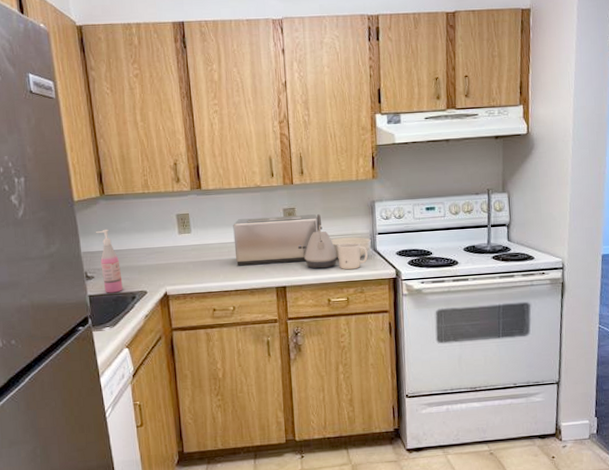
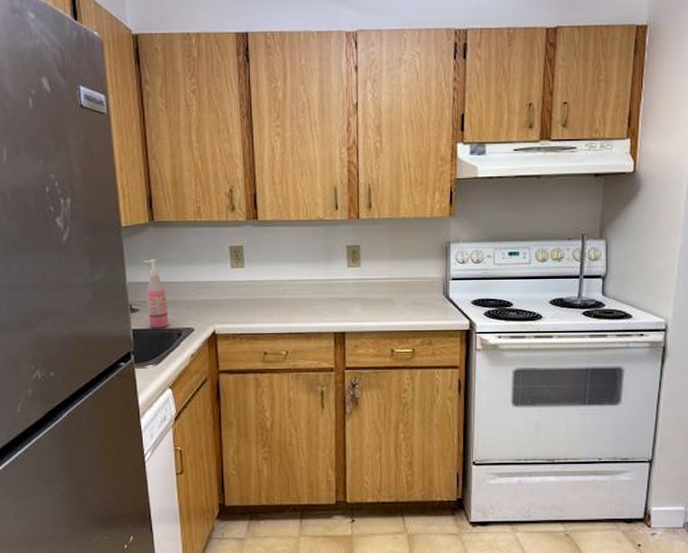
toaster: present [233,214,323,266] -> none [290,254,390,307]
kettle: present [304,214,338,269] -> none [367,254,405,315]
bowl: present [331,237,371,258] -> none [398,282,443,304]
mug: present [337,242,369,270] -> none [405,287,440,318]

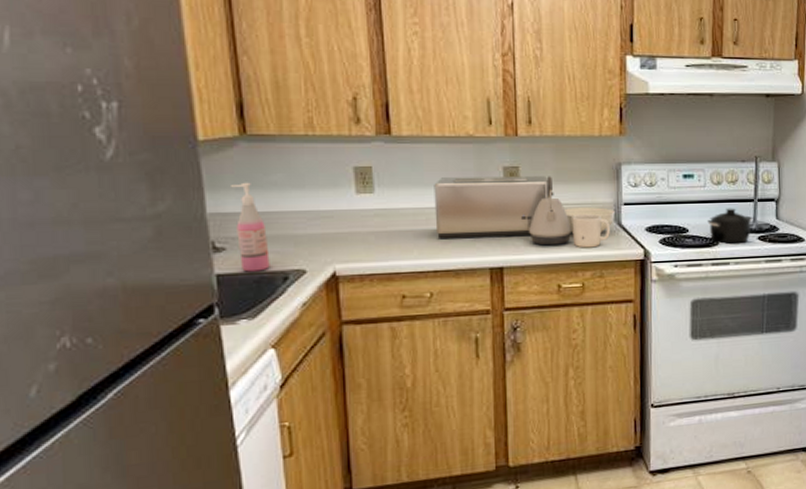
toaster: none [290,254,390,307] -> present [434,176,554,239]
kettle: none [367,254,405,315] -> present [529,176,572,246]
bowl: none [398,282,443,304] -> present [564,207,615,233]
mug: none [405,287,440,318] -> present [572,213,611,248]
saucepan: none [531,284,578,318] -> present [707,208,753,244]

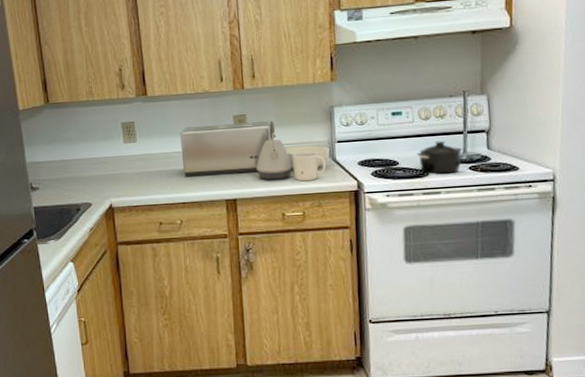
soap dispenser: present [229,182,270,272] -> none [40,138,68,205]

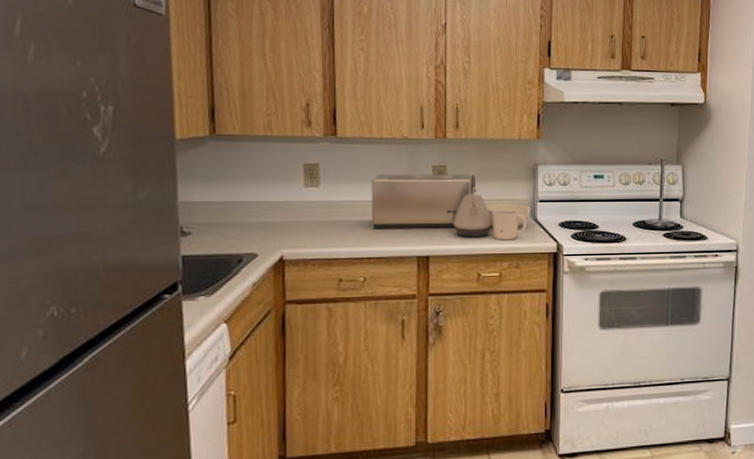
saucepan: present [417,140,463,174] -> none [616,206,659,240]

